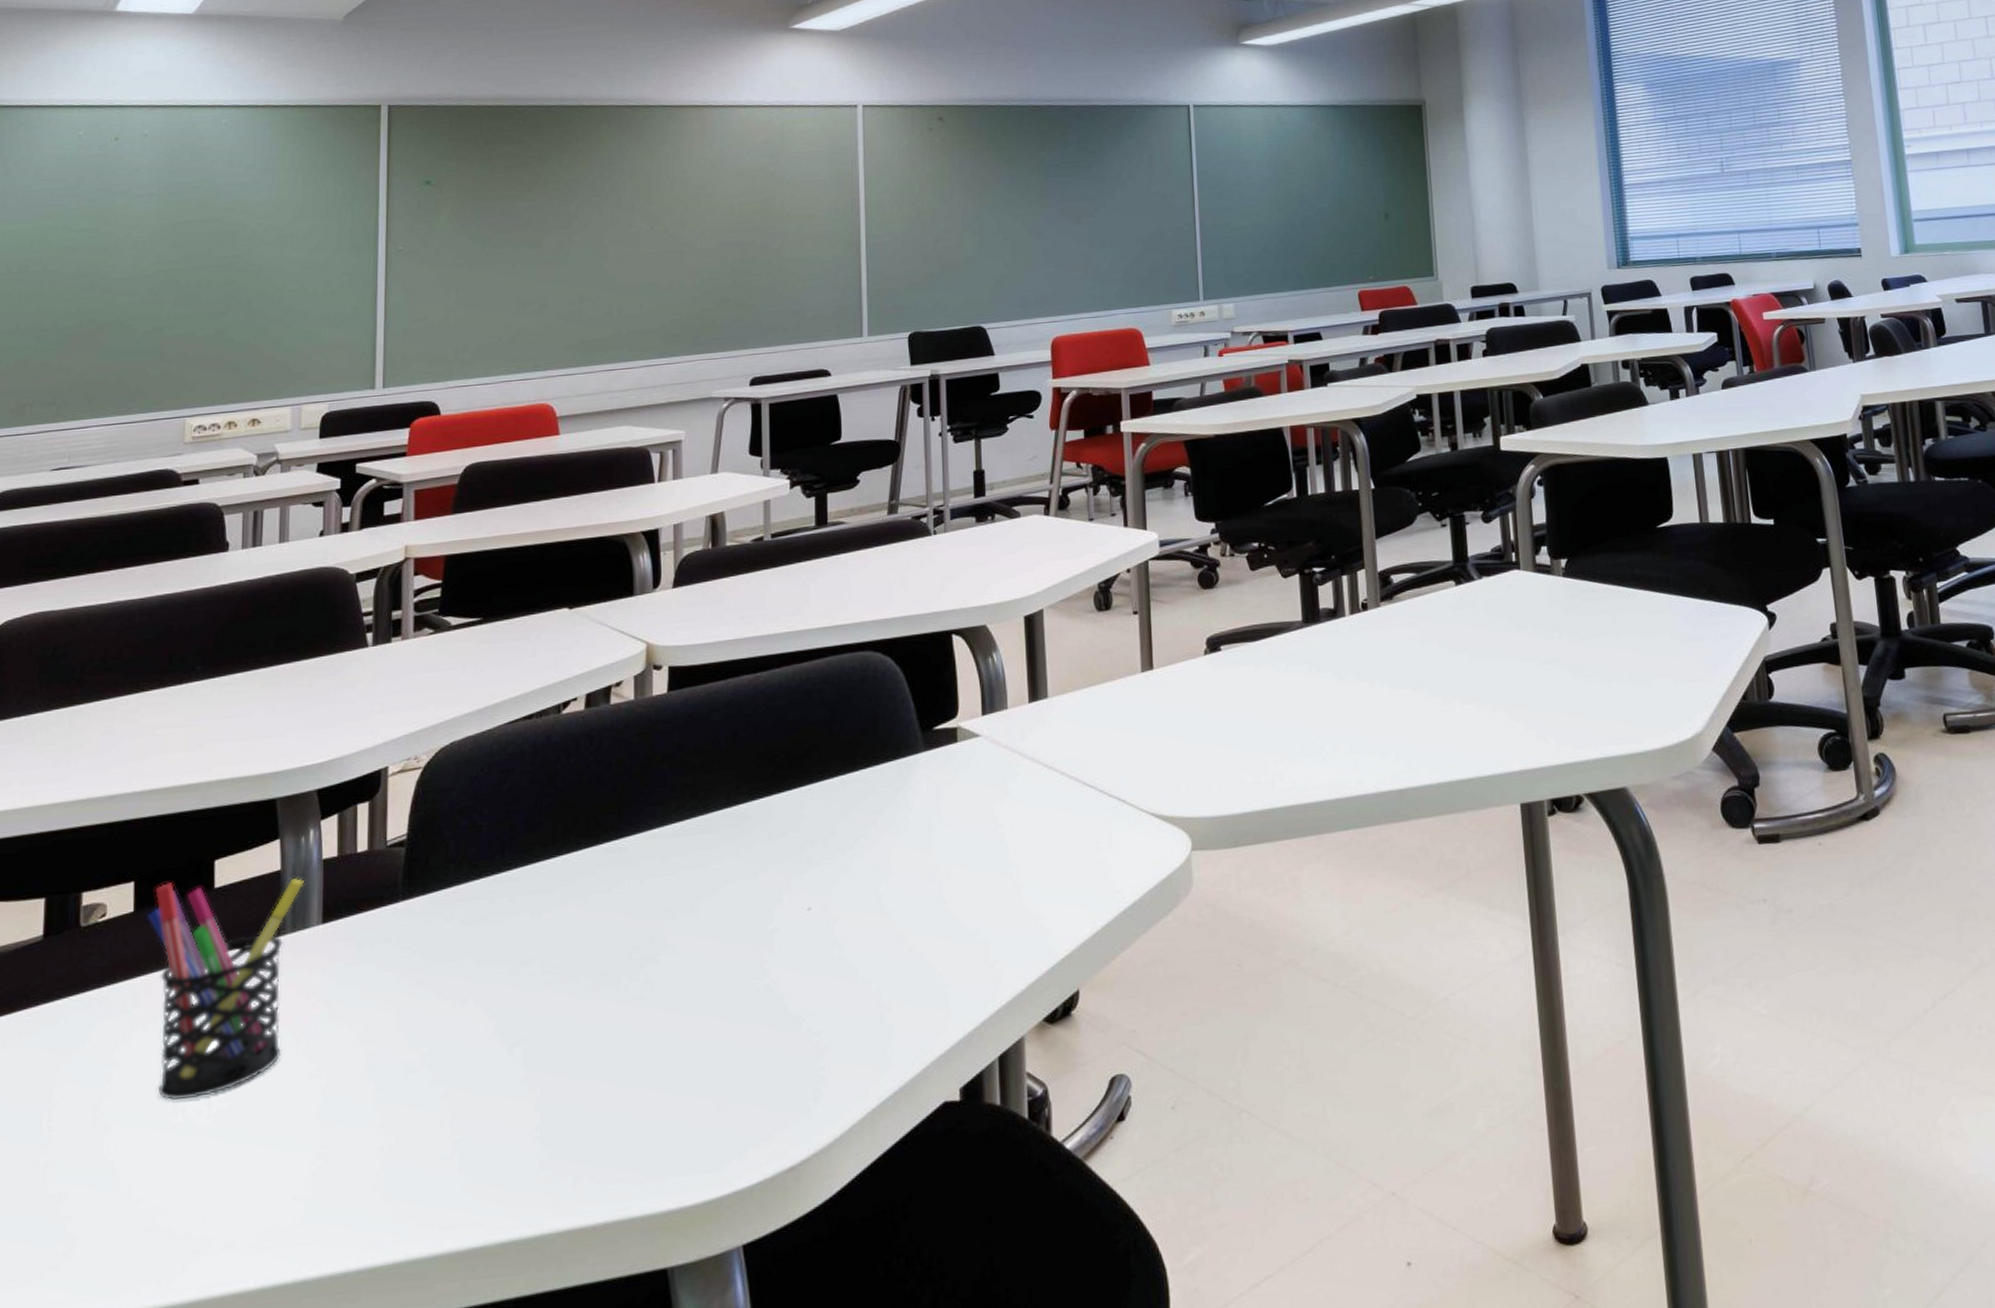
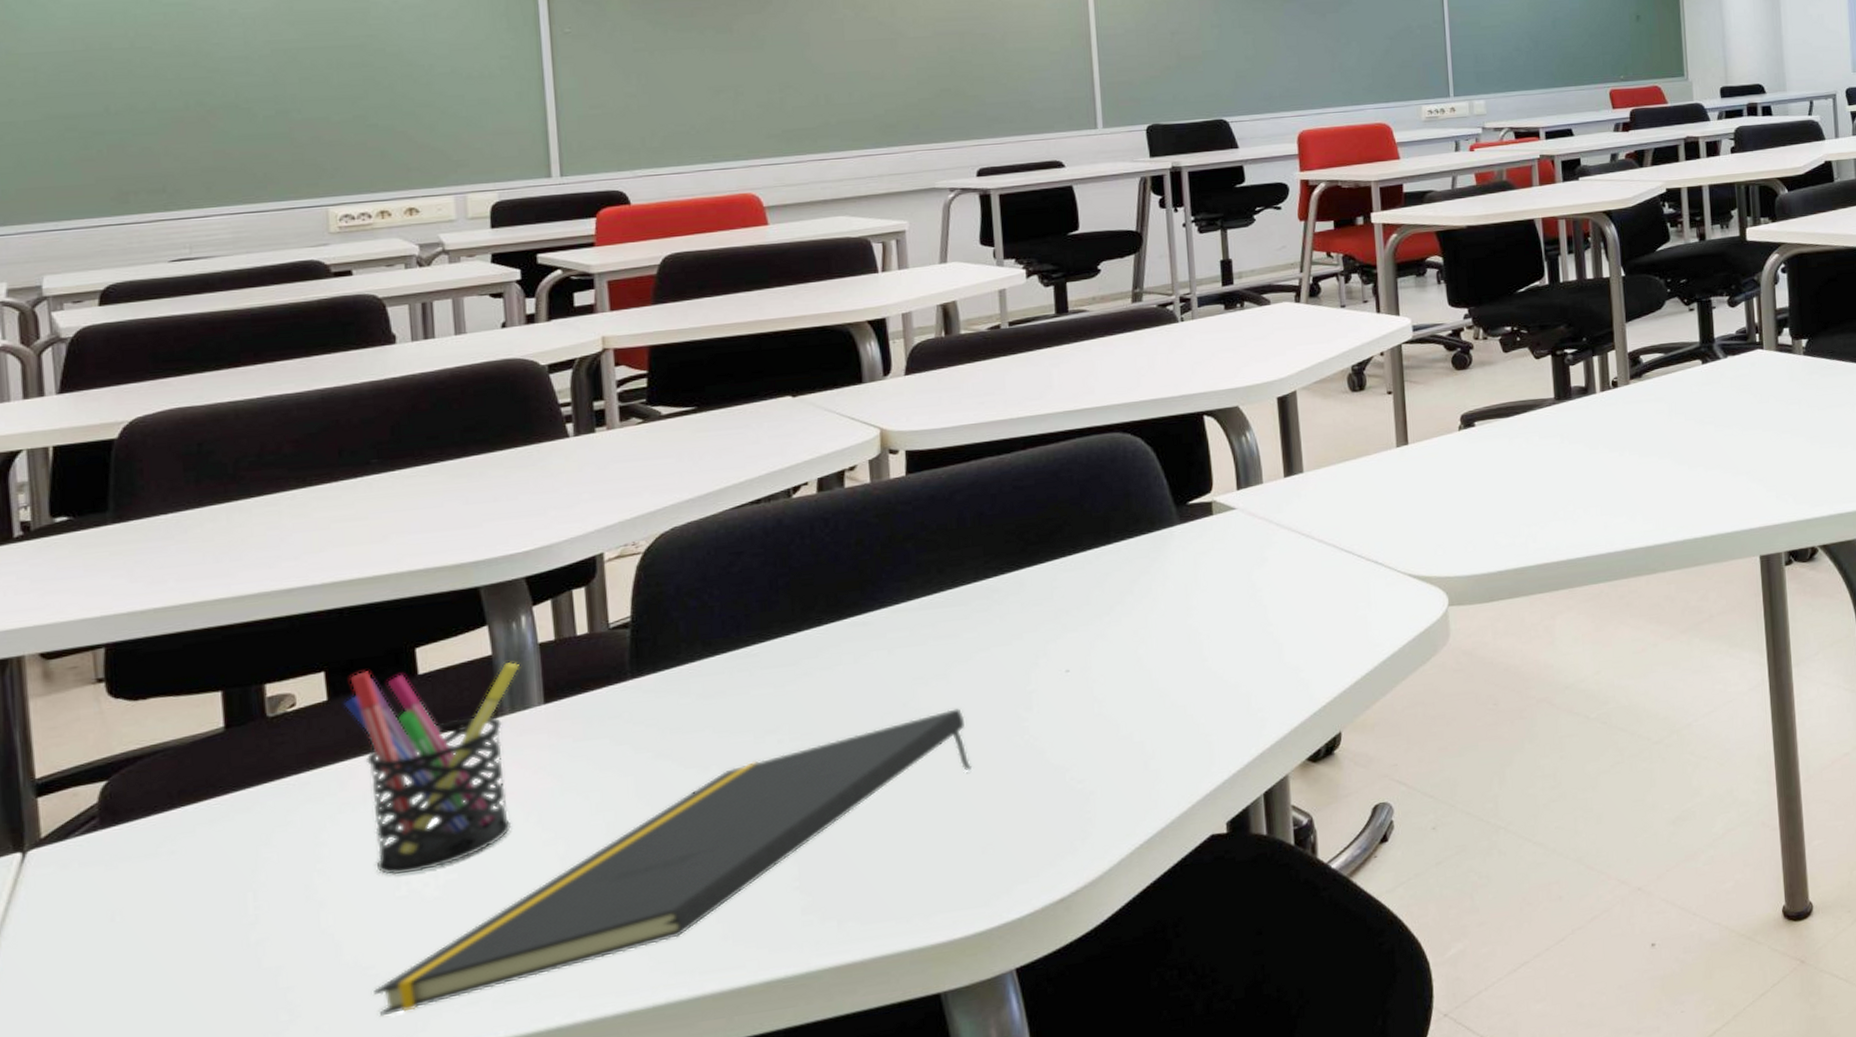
notepad: none [142,946,711,1256] -> present [374,708,972,1017]

